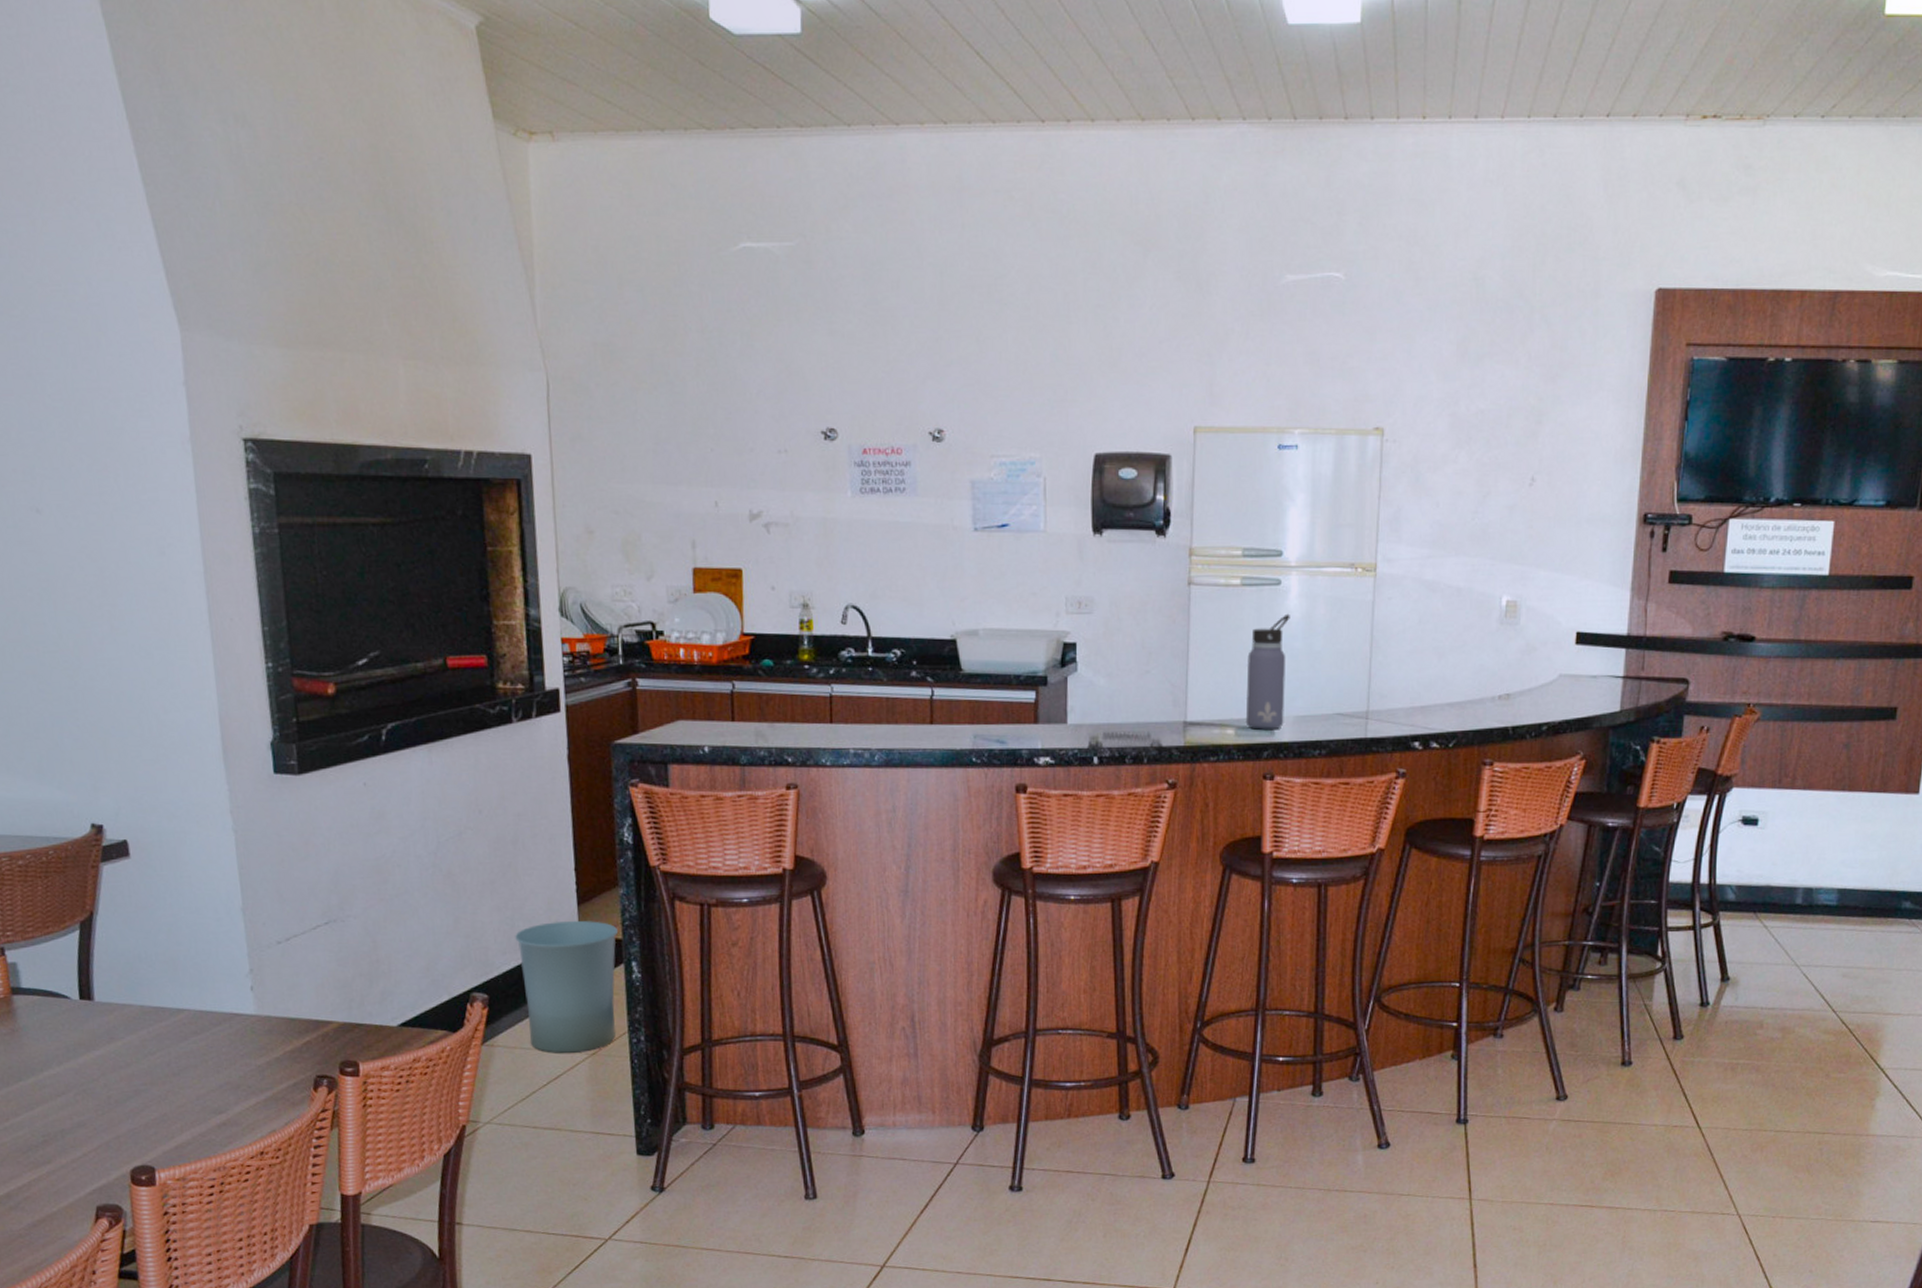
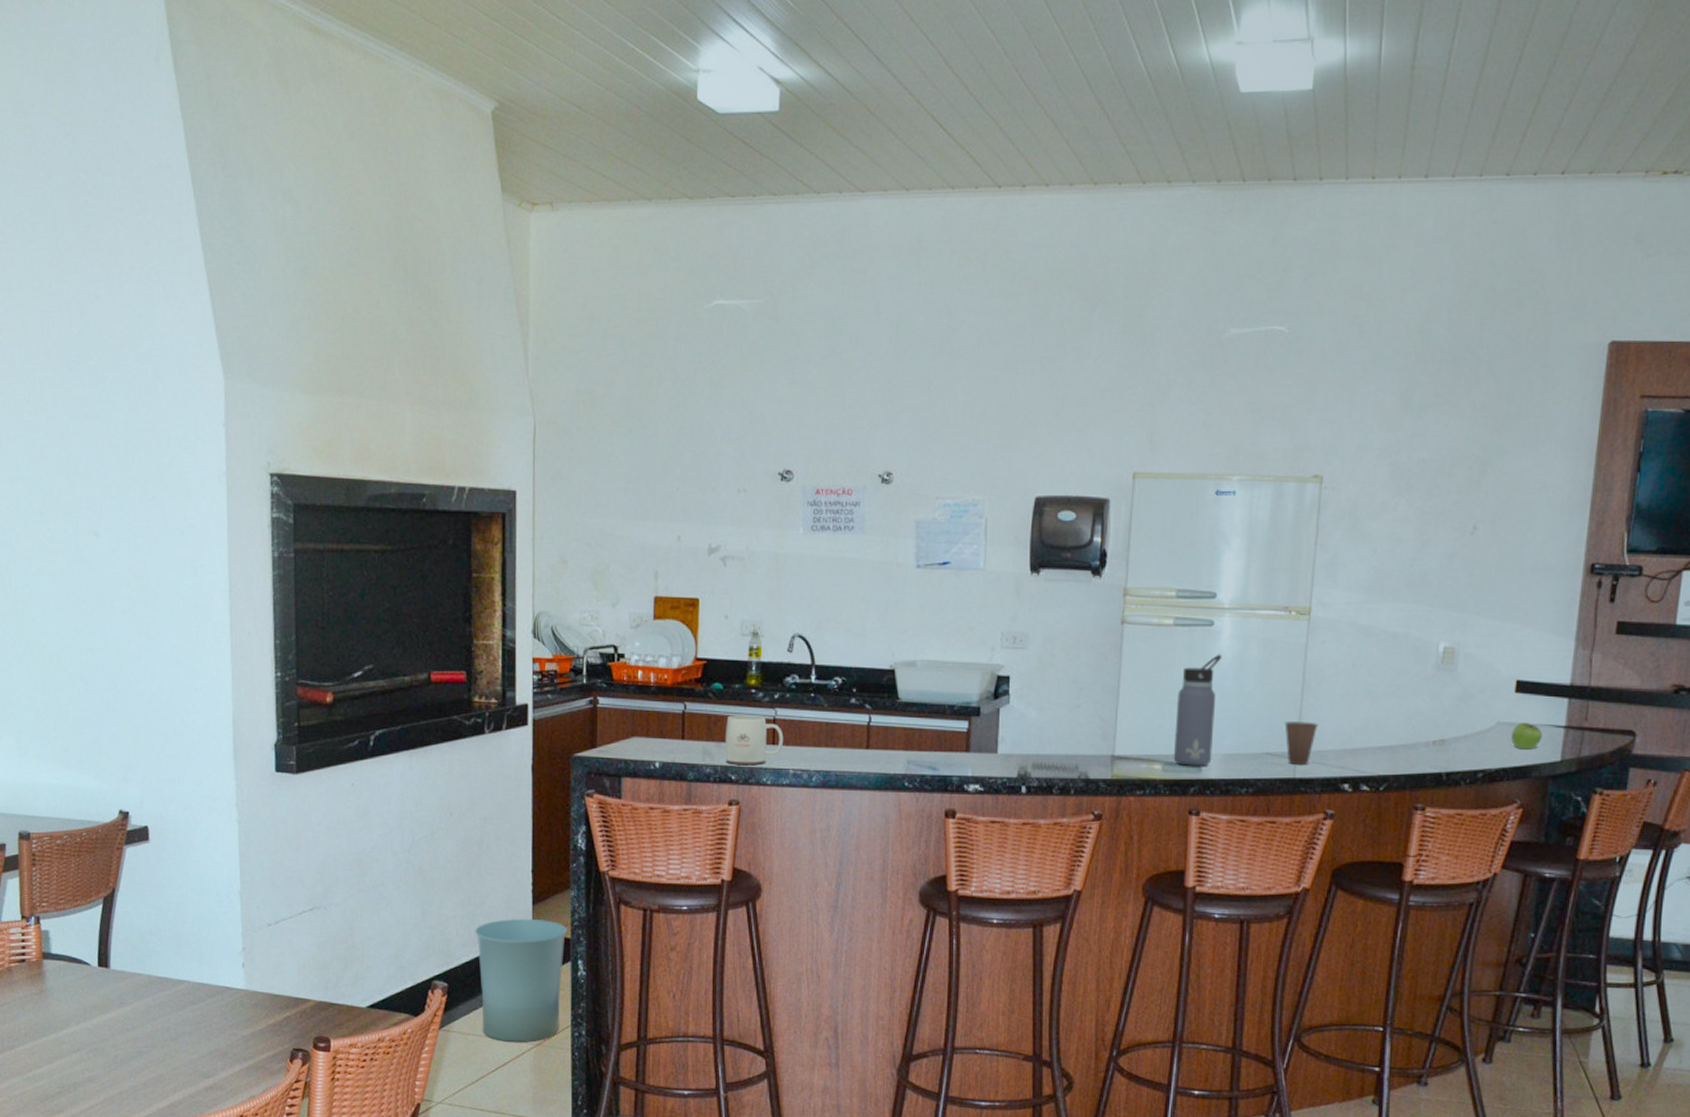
mug: none [778,692,842,747] -> present [725,715,784,766]
cup: none [1354,679,1388,724] -> present [1284,720,1318,764]
fruit: none [1573,674,1602,702] -> present [1511,723,1542,751]

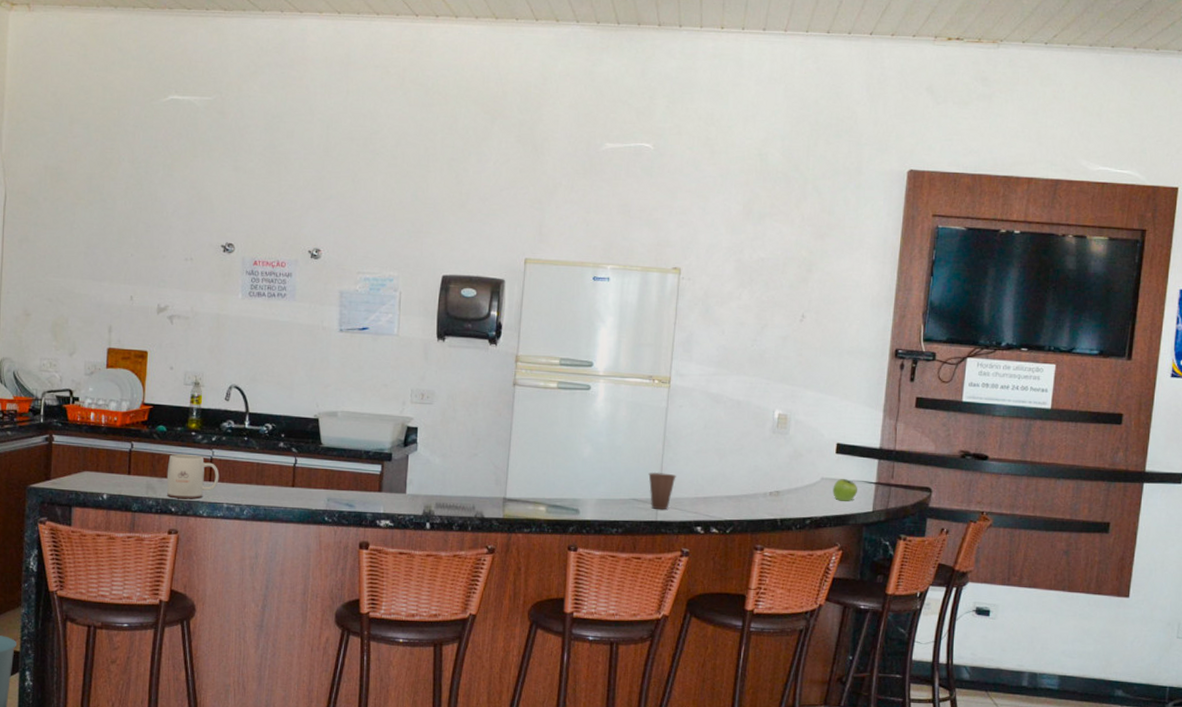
water bottle: present [1173,654,1222,766] -> none [555,413,597,509]

